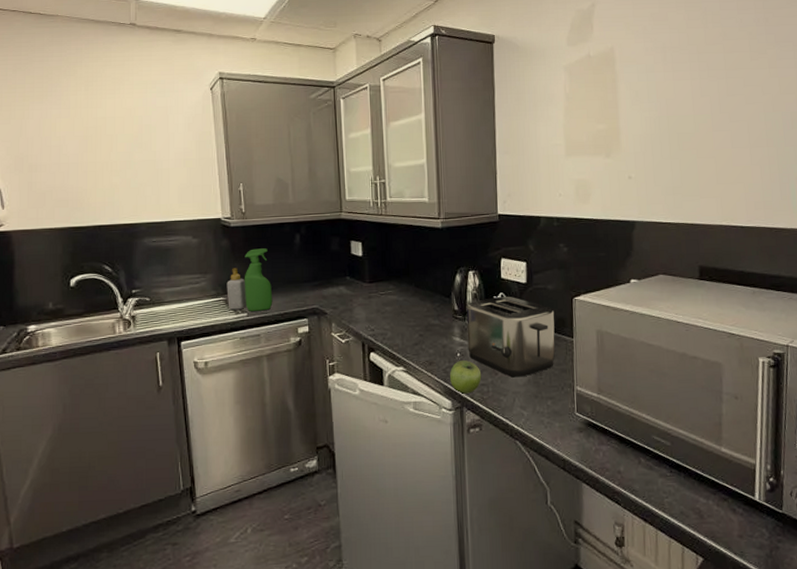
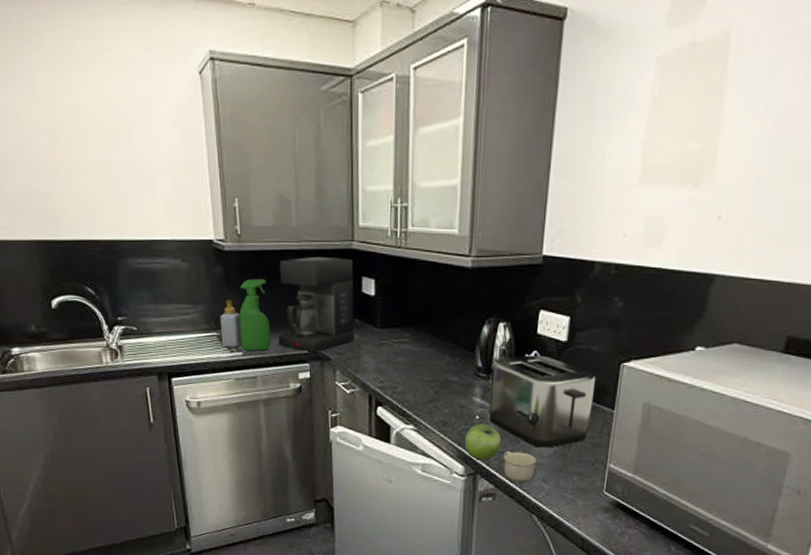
coffee maker: none [279,226,347,308] -> present [278,256,355,352]
cup: none [484,383,514,412] -> present [503,451,537,483]

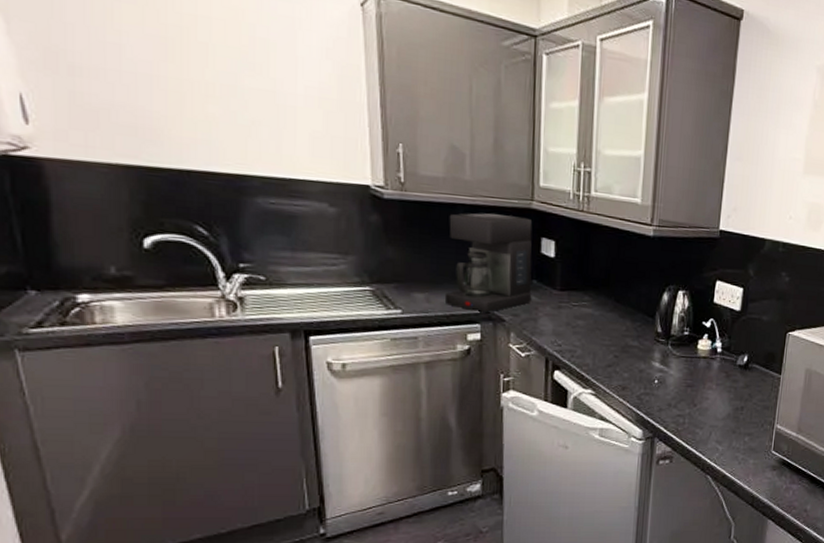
soap bottle: present [220,300,242,347] -> none [375,251,402,304]
spray bottle: present [239,279,271,351] -> none [399,231,437,309]
fruit: present [464,424,502,460] -> none [643,388,679,424]
toaster: present [488,354,596,448] -> none [667,322,766,411]
cup: present [503,451,537,483] -> none [680,414,712,445]

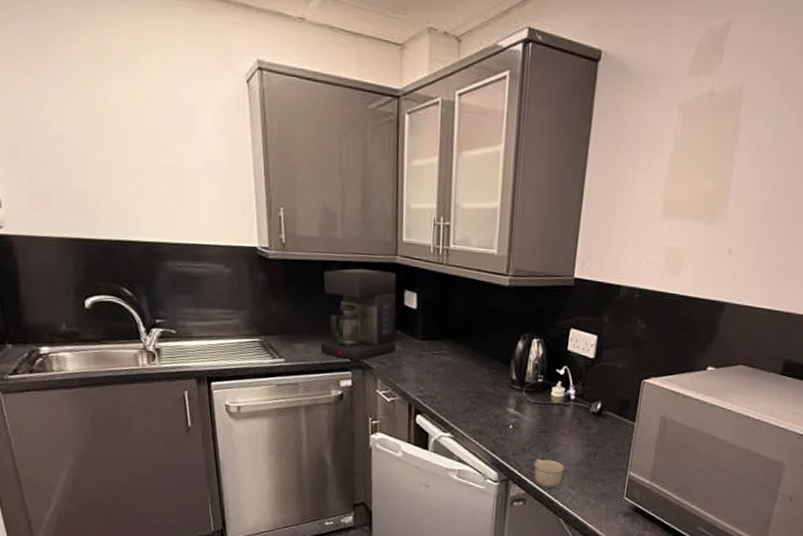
cup: none [680,414,712,445] -> present [534,459,564,489]

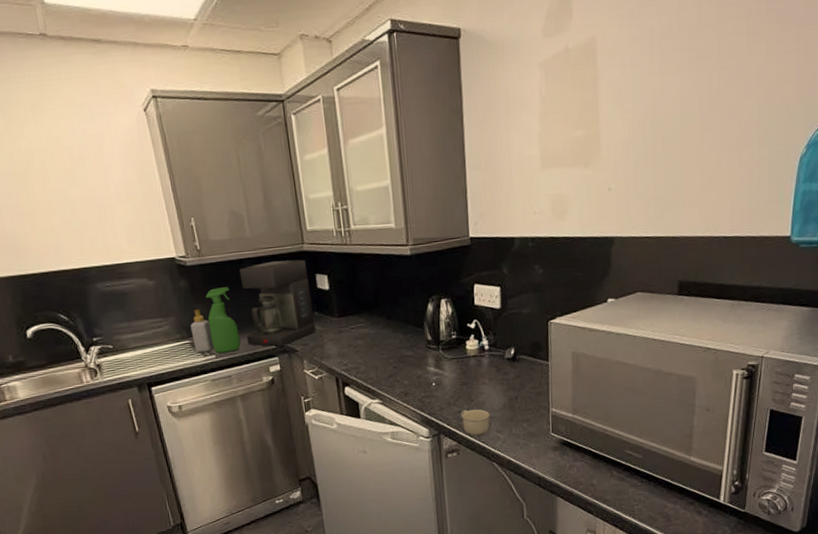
soap bottle: none [262,306,284,354] -> present [190,309,214,353]
spray bottle: none [282,287,314,358] -> present [205,287,241,353]

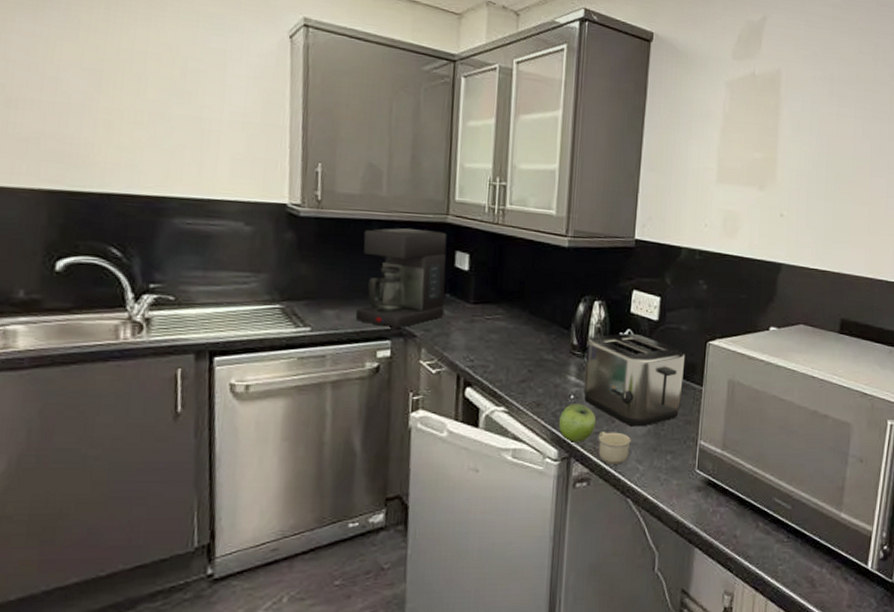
soap bottle: present [190,309,214,353] -> none [285,269,313,322]
spray bottle: present [205,287,241,353] -> none [309,247,348,326]
fruit: none [425,389,458,422] -> present [558,404,596,442]
toaster: none [439,323,531,403] -> present [583,333,686,427]

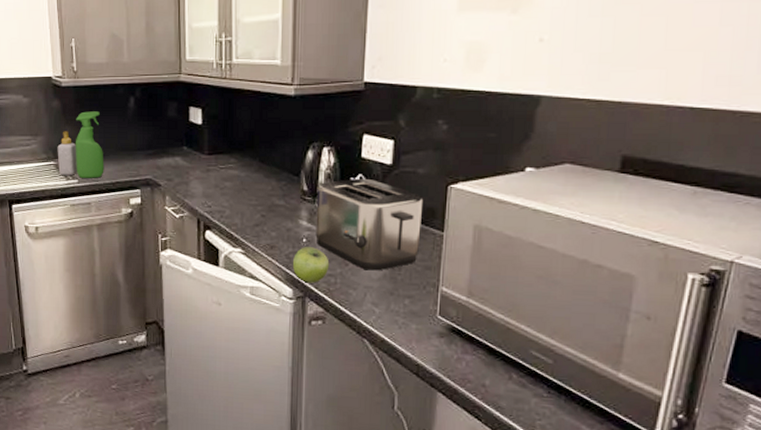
soap bottle: none [285,269,313,322] -> present [57,131,77,175]
spray bottle: none [309,247,348,326] -> present [75,111,104,178]
coffee maker: present [355,228,447,328] -> none [110,89,183,178]
cup: present [598,432,631,465] -> none [332,274,366,306]

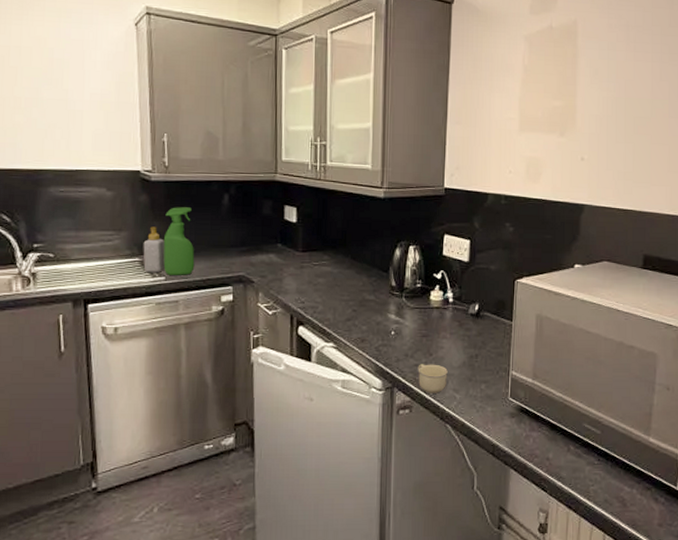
fruit: present [292,247,330,283] -> none [381,339,416,374]
toaster: present [315,178,424,271] -> none [403,274,495,359]
cup: none [332,274,366,306] -> present [418,364,448,393]

